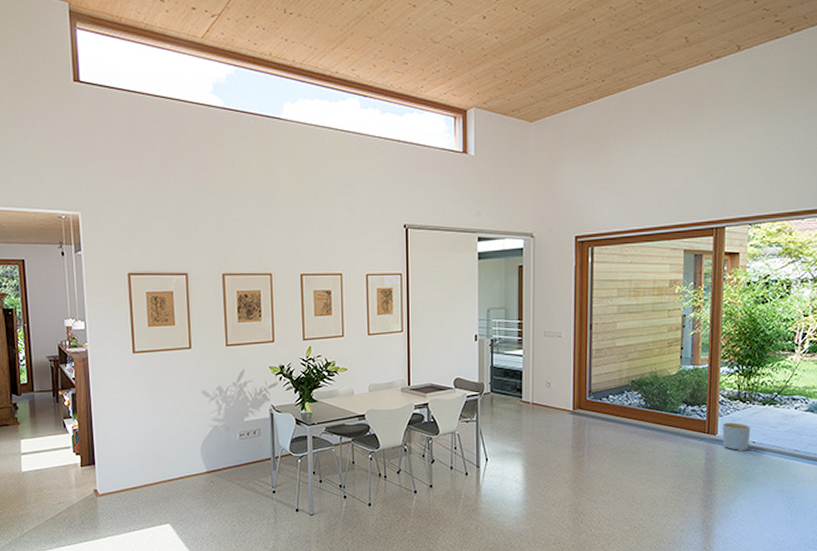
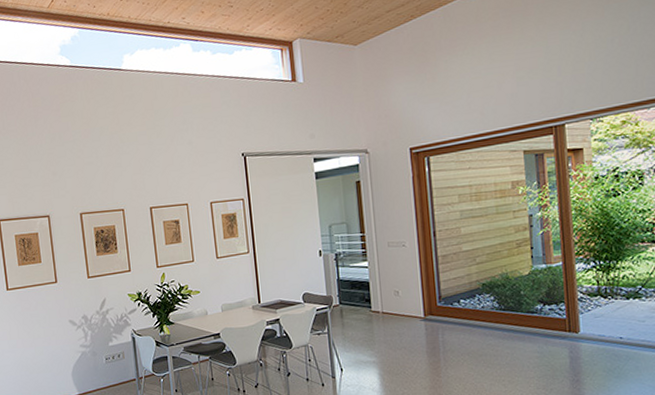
planter: present [722,423,751,452] -> none [584,319,616,348]

